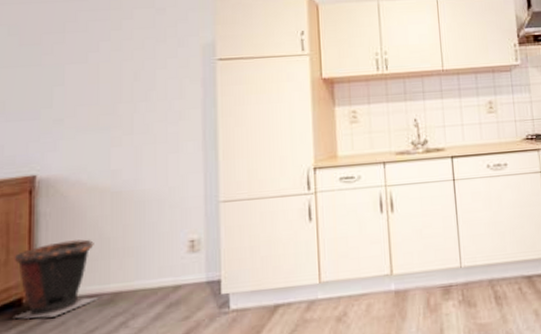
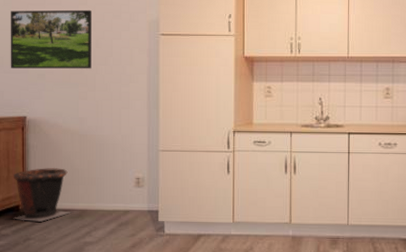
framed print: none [14,35,128,115] -> present [10,9,92,69]

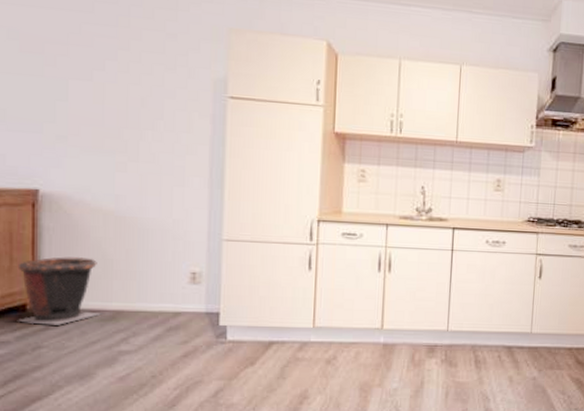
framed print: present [10,9,92,69] -> none [15,48,136,134]

